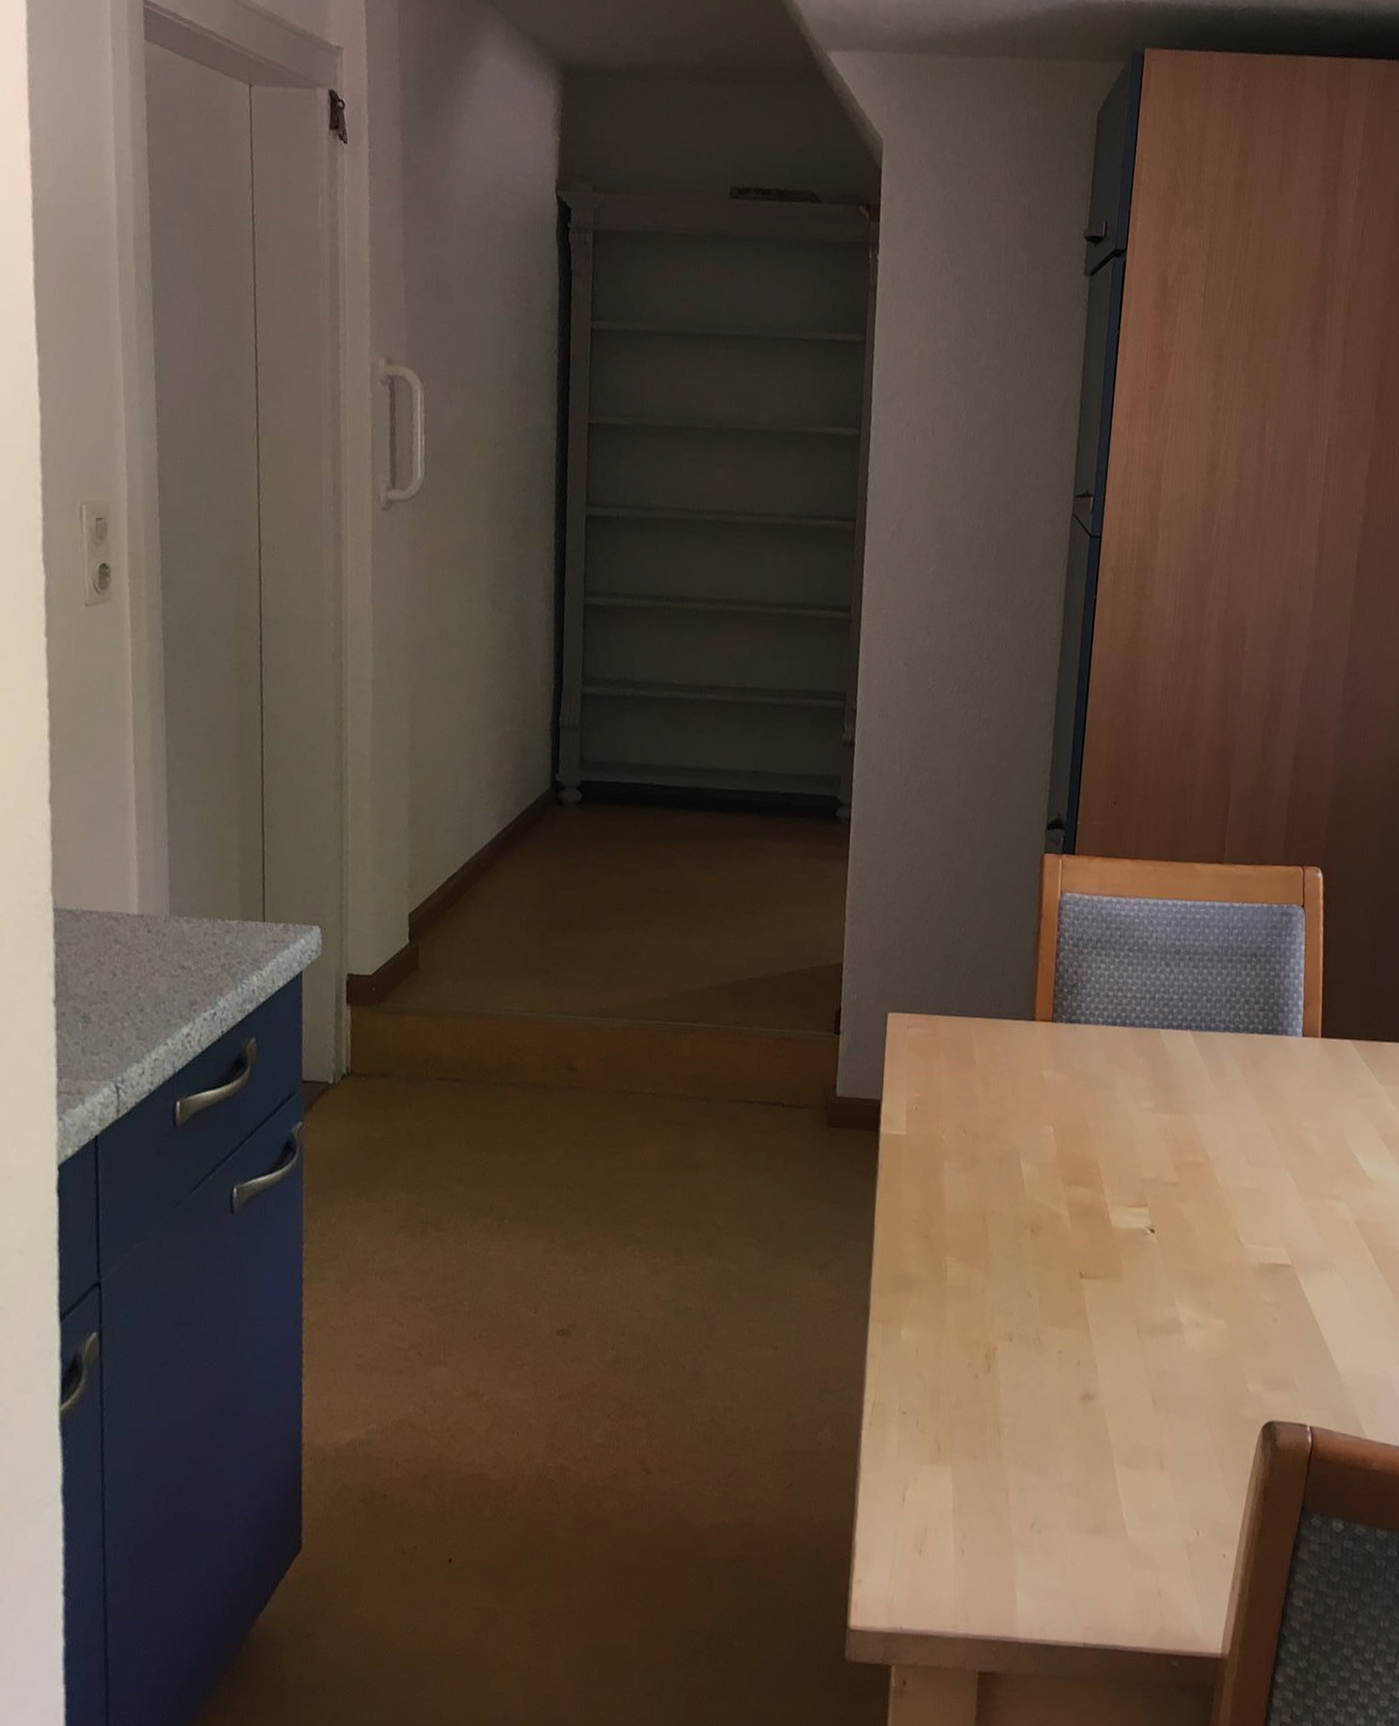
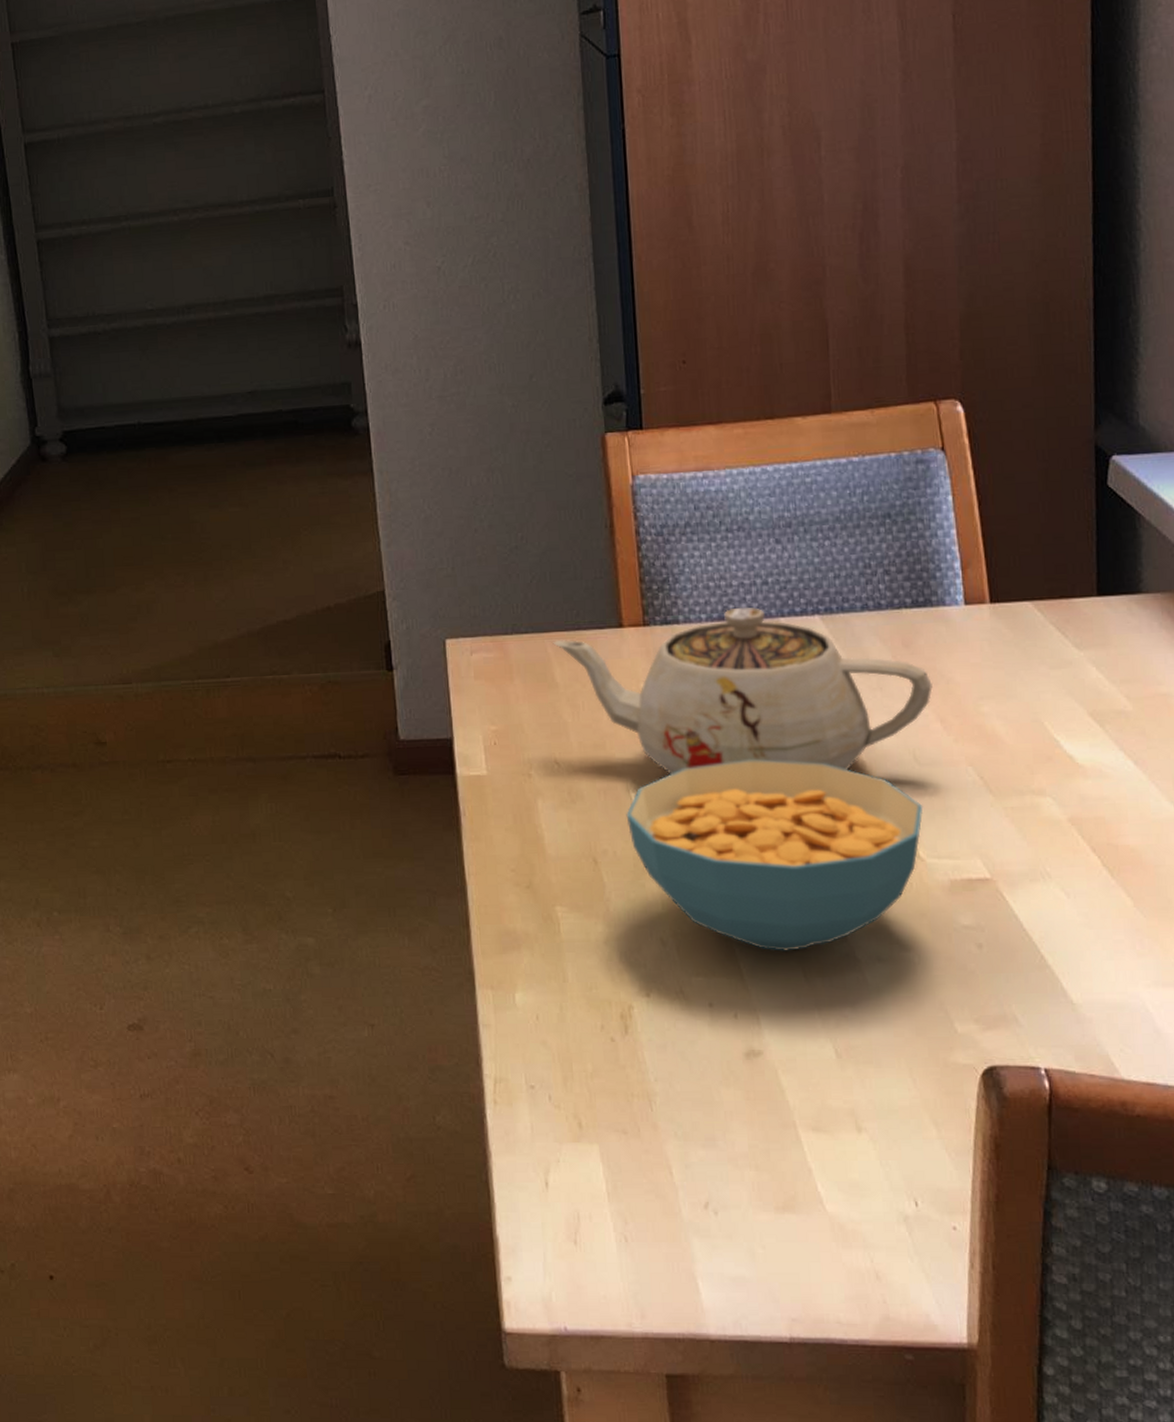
teapot: none [976,1016,1269,1163] -> present [553,607,933,774]
cereal bowl: none [1015,1145,1248,1312] -> present [626,759,923,951]

